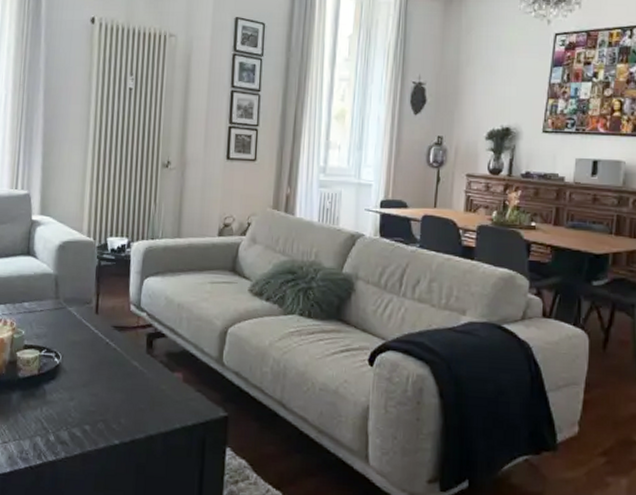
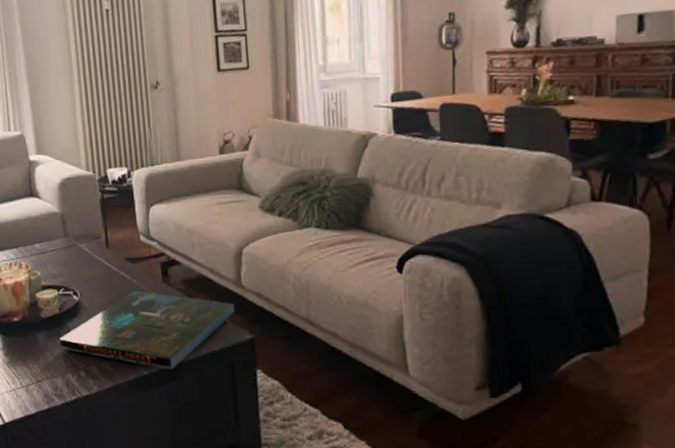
board game: none [33,359,213,441] -> present [60,291,235,370]

